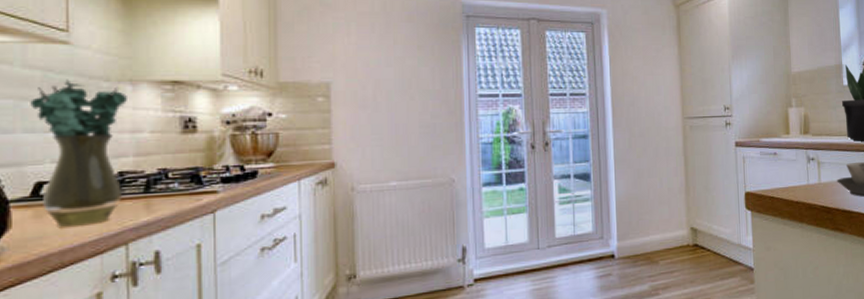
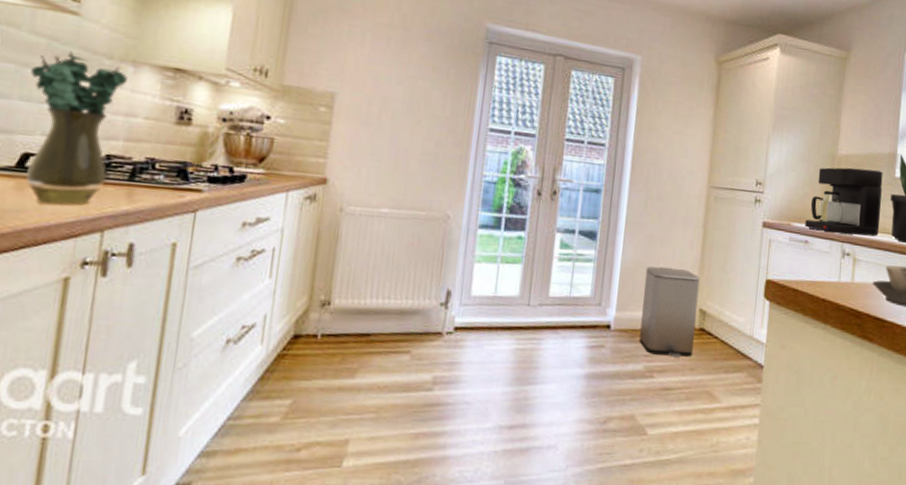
pedal bin: none [638,194,691,275] -> present [639,266,700,358]
coffee maker: none [771,82,837,143] -> present [804,167,883,237]

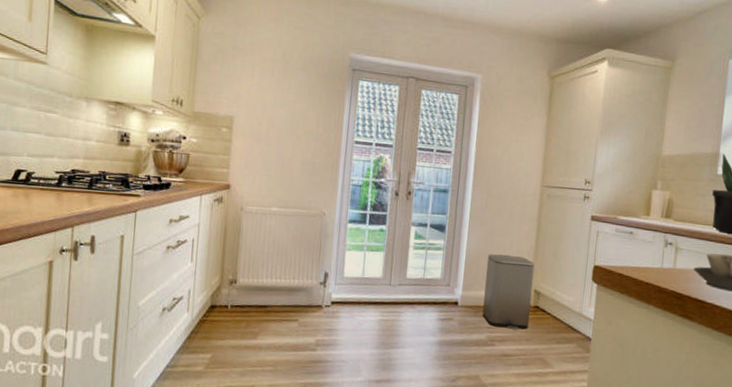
vase: present [26,51,127,207] -> none [17,92,83,209]
coffee maker: present [804,167,883,237] -> none [630,166,706,228]

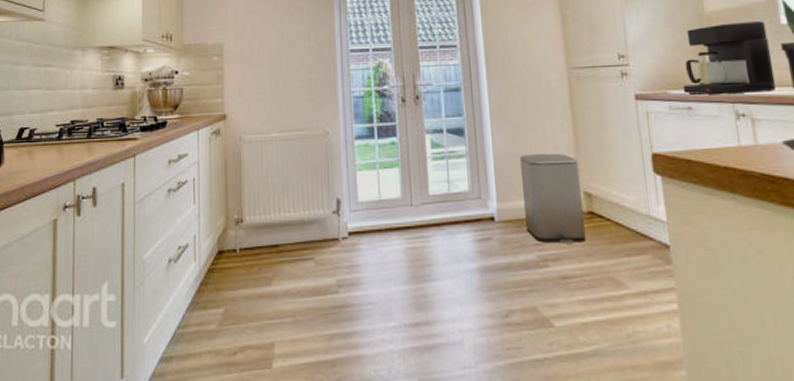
coffee maker: none [630,166,706,228] -> present [683,21,777,95]

